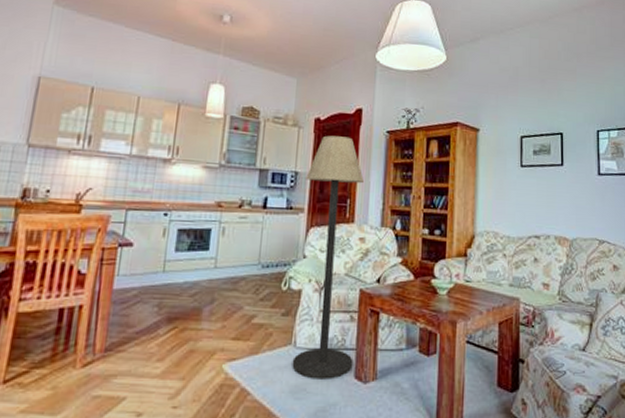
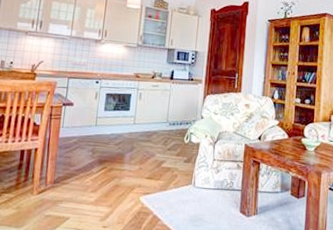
floor lamp: present [292,135,364,379] -> none [192,23,249,212]

